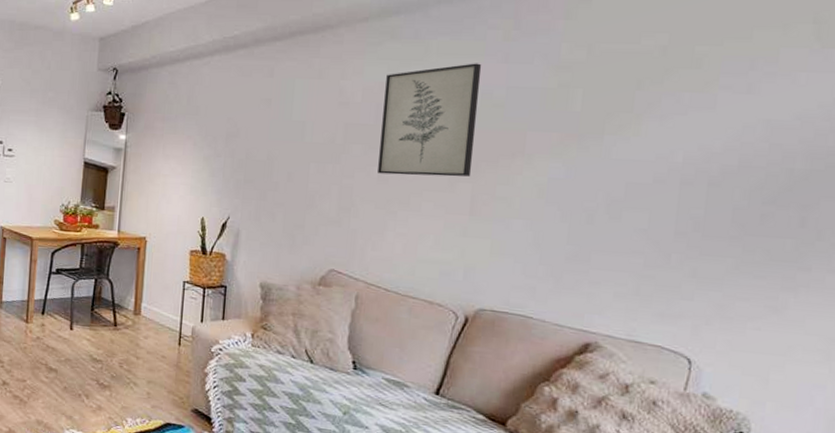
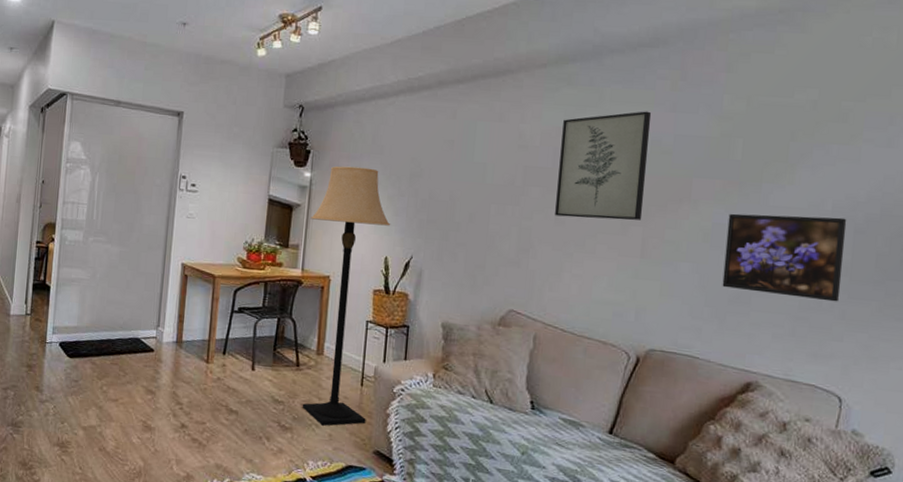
lamp: none [120,127,207,385] -> present [302,166,391,426]
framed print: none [558,167,700,259] -> present [722,213,847,302]

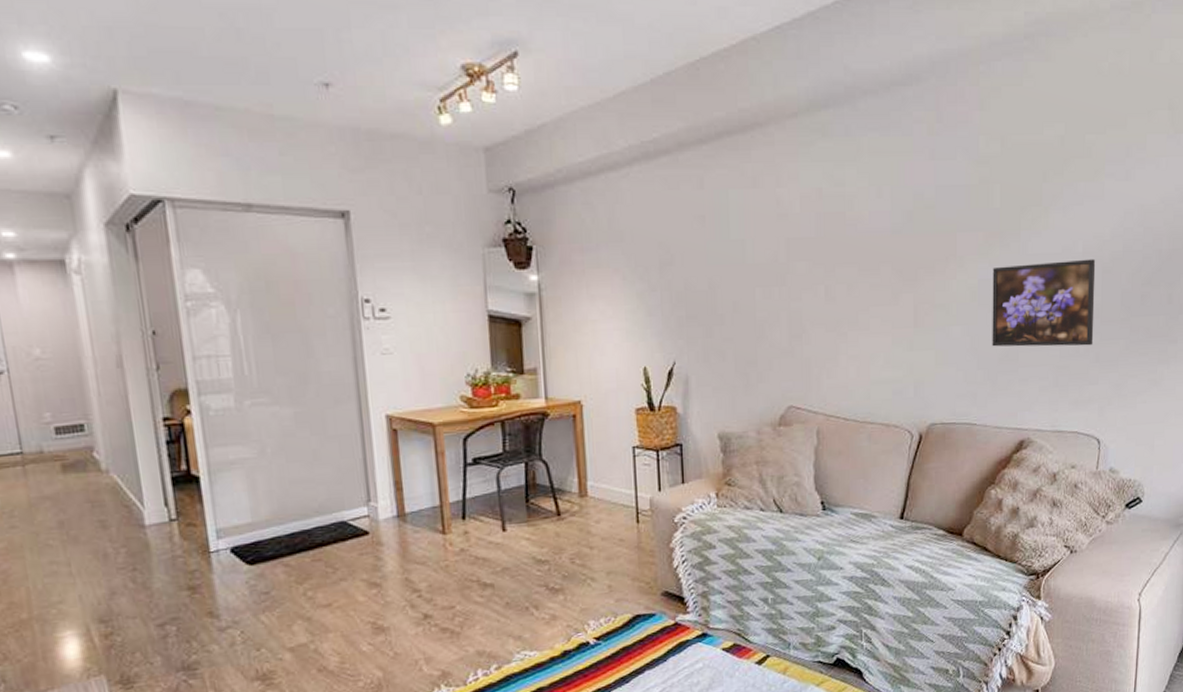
lamp: present [302,166,391,426] -> none [546,260,648,578]
wall art: present [555,111,652,220] -> none [822,161,912,293]

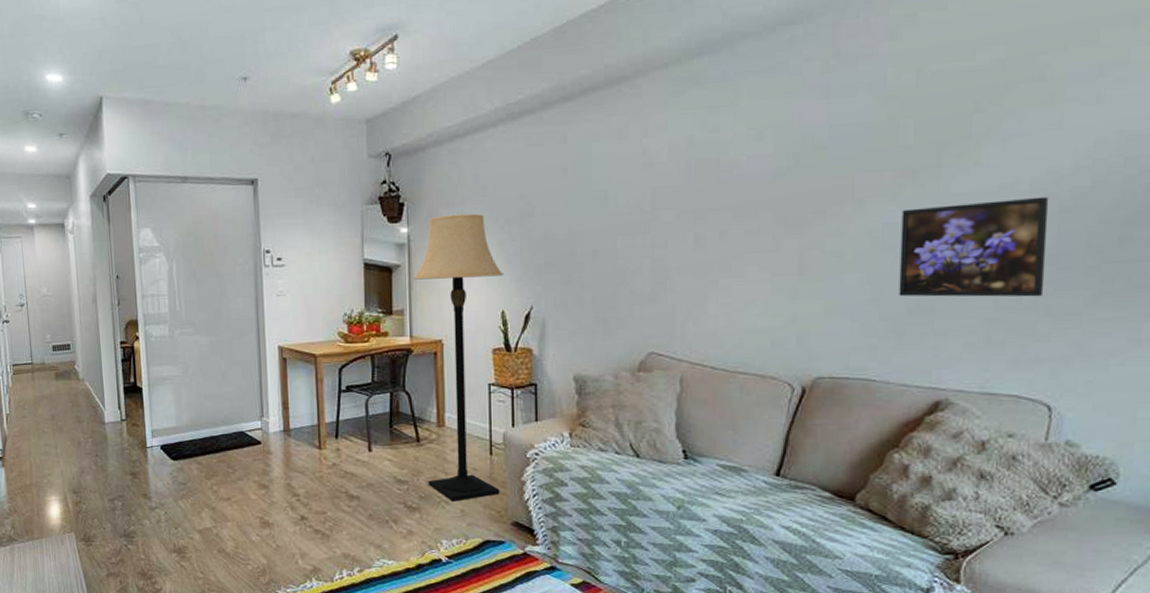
lamp: none [546,260,648,578] -> present [413,213,505,502]

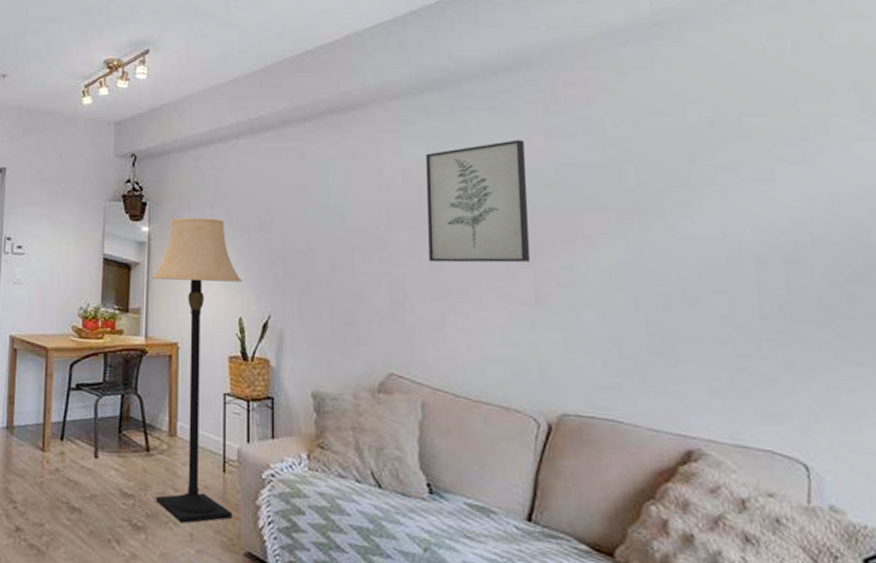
wall art: none [693,102,800,240] -> present [426,139,531,263]
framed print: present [898,196,1049,297] -> none [631,247,783,348]

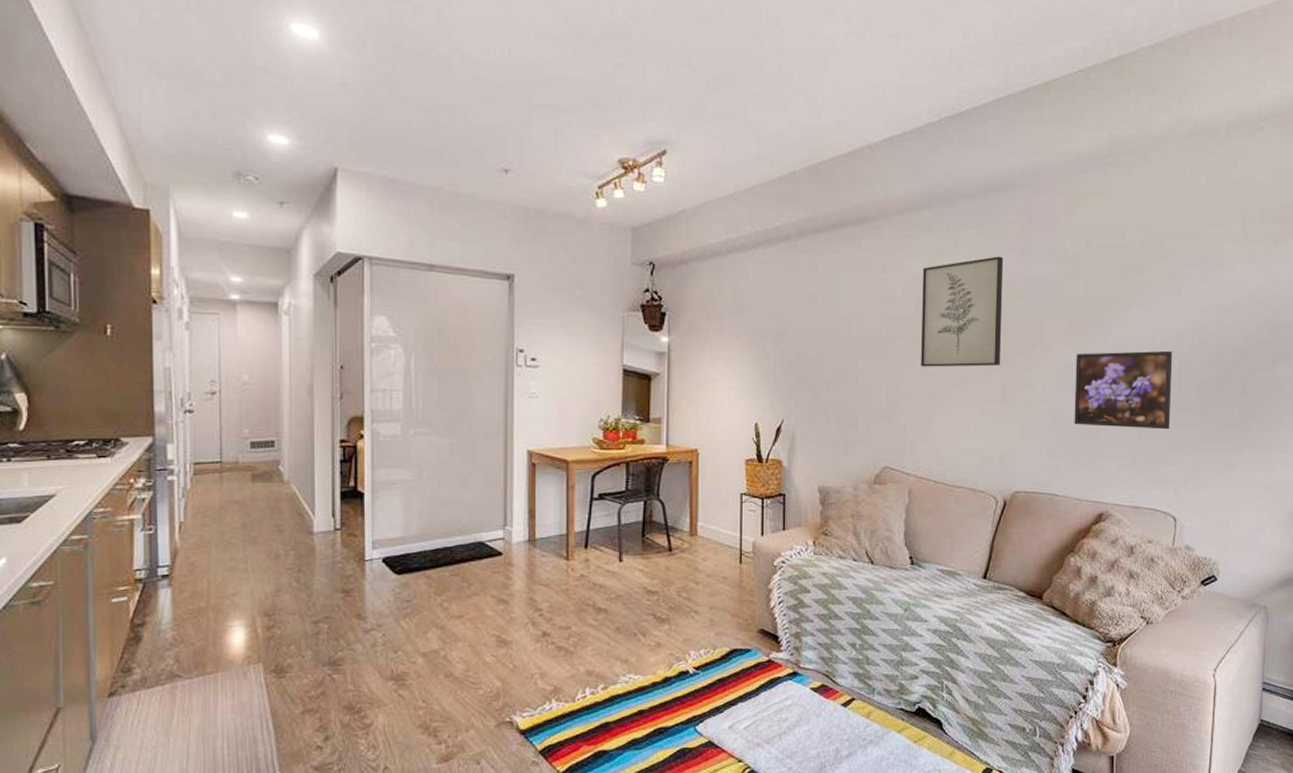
lamp: present [152,217,243,523] -> none [672,327,759,611]
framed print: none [631,247,783,348] -> present [1074,350,1173,430]

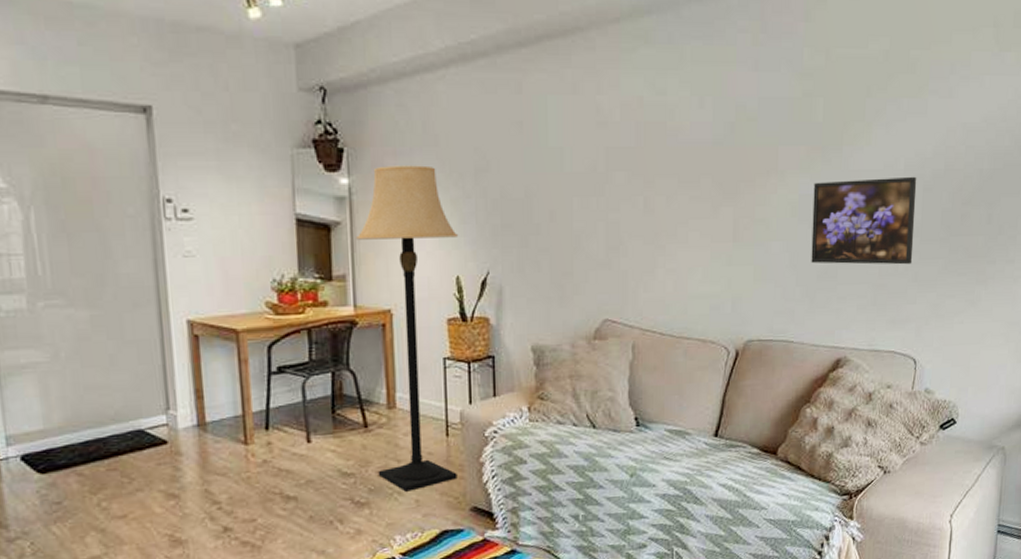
lamp: none [672,327,759,611] -> present [356,165,459,492]
wall art: present [921,256,1004,367] -> none [643,71,735,204]

